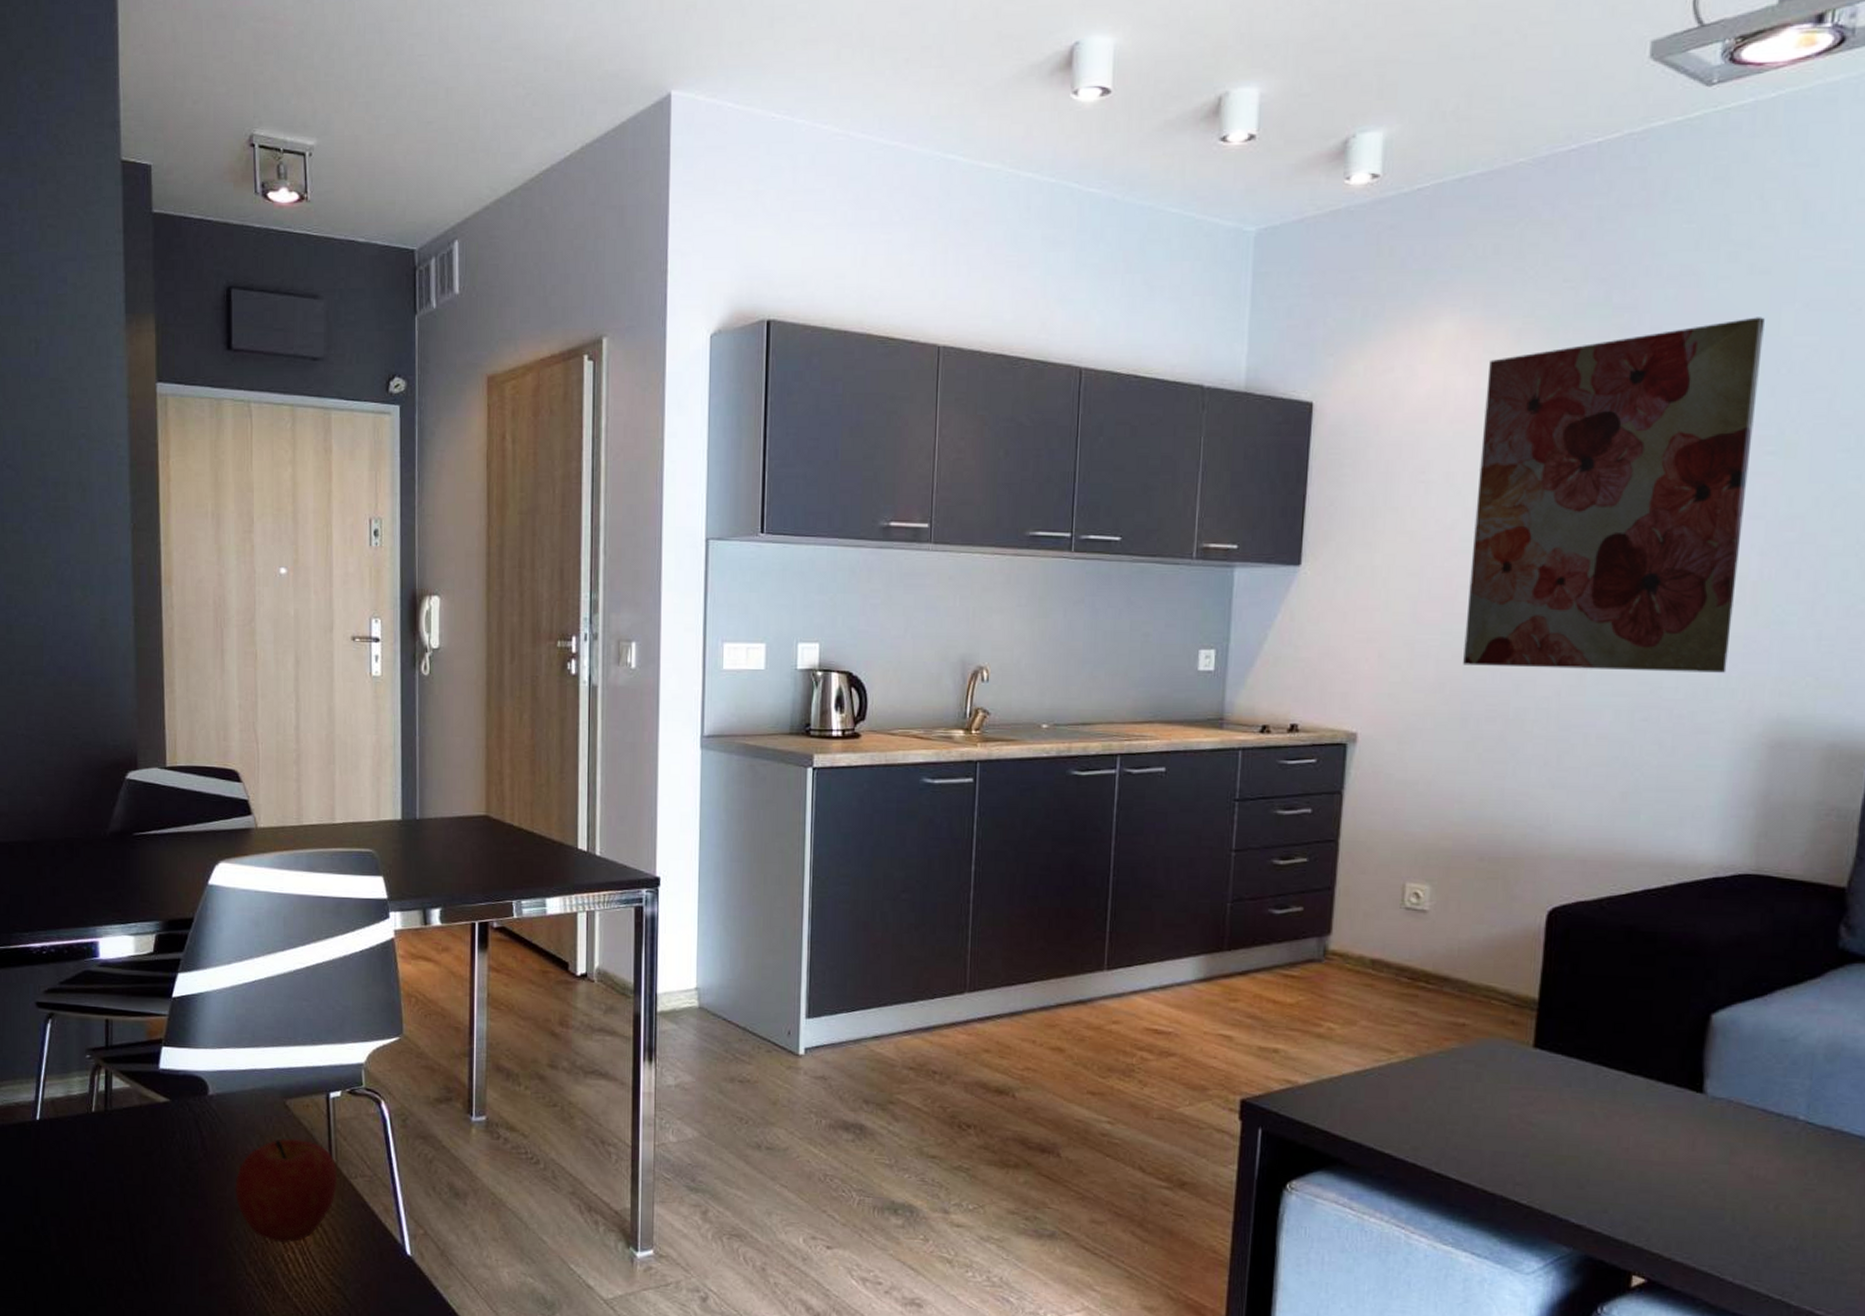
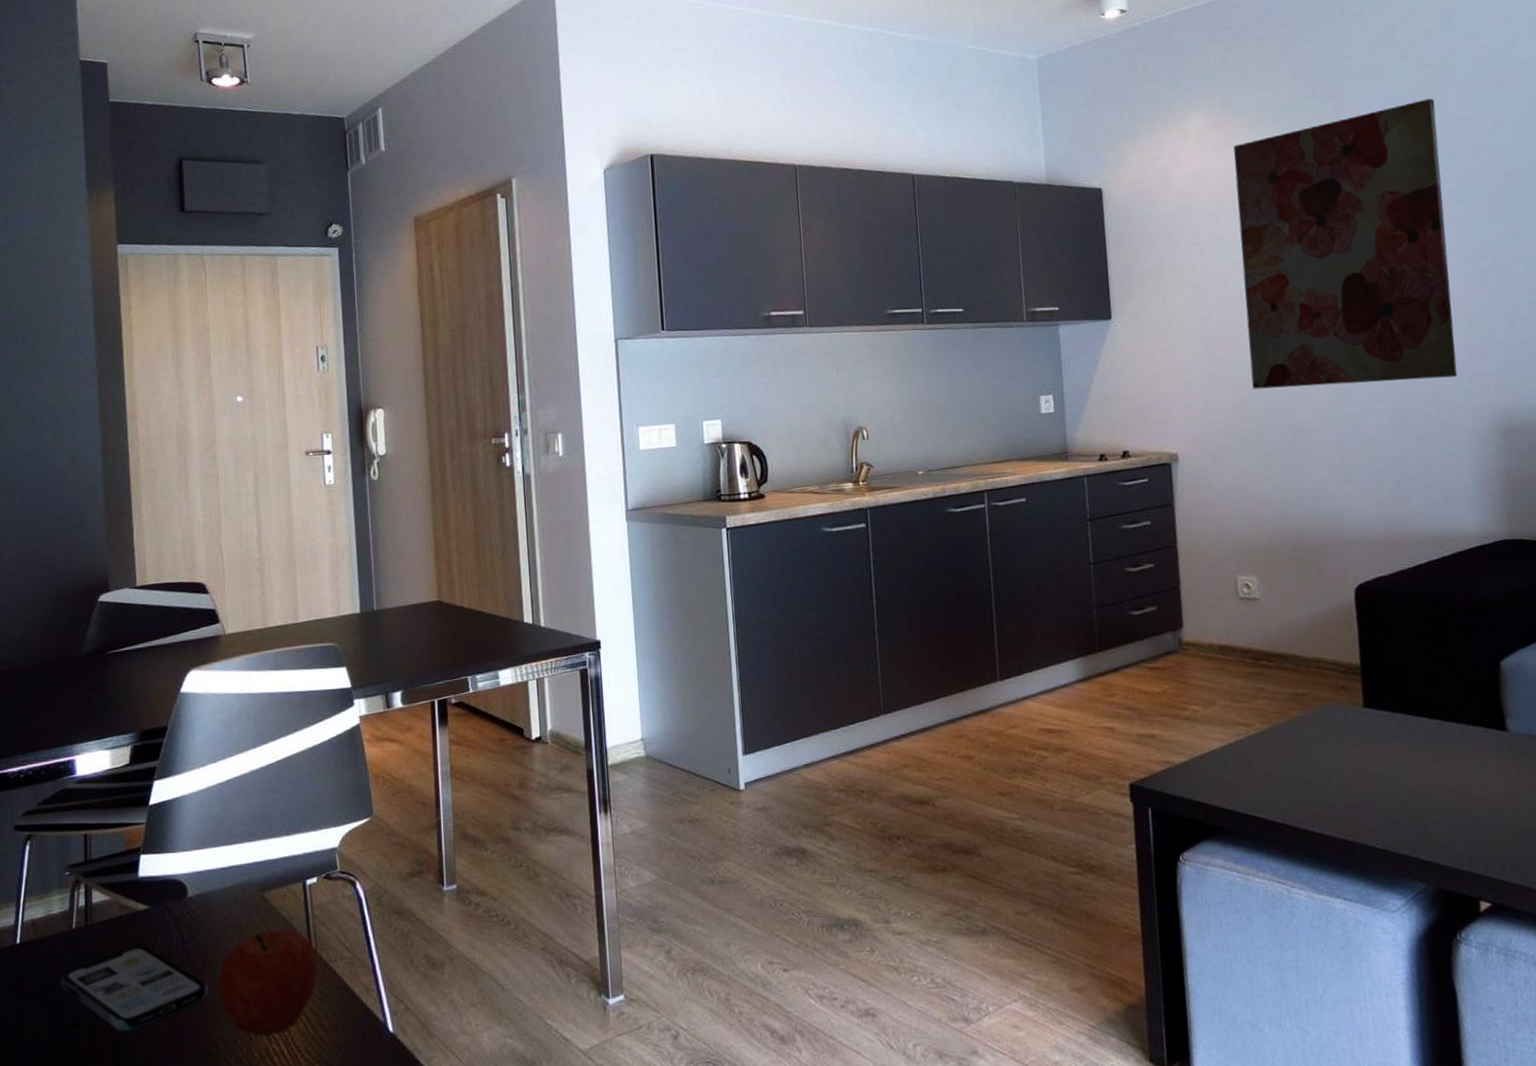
smartphone: none [78,1136,225,1220] -> present [60,945,208,1032]

